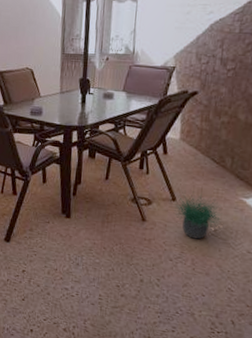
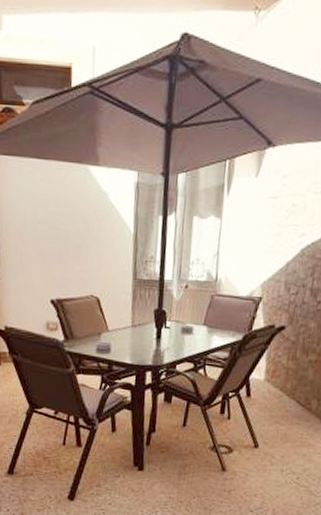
potted plant: present [174,191,221,240] -> none [256,437,304,488]

